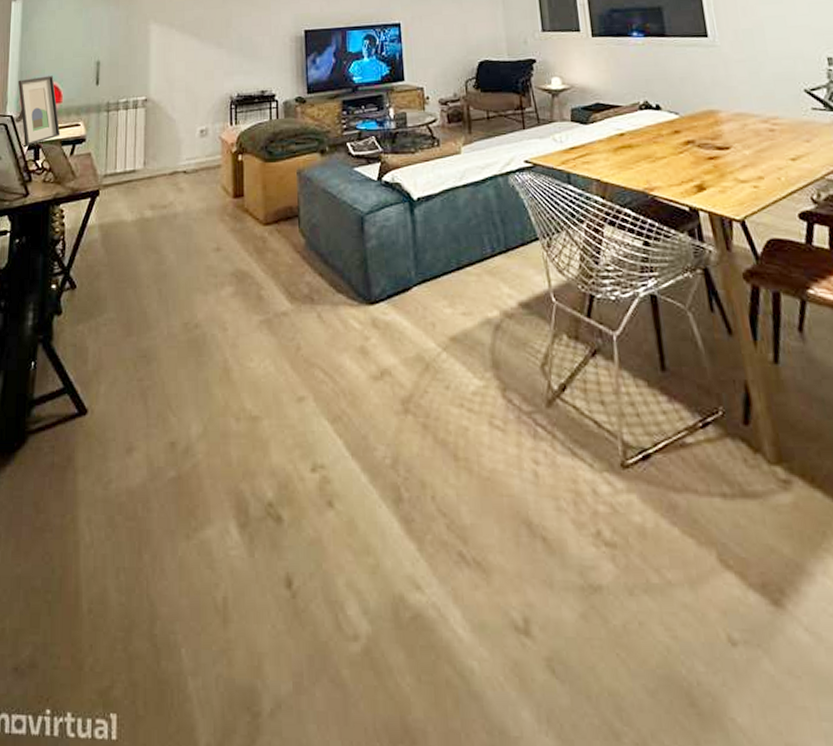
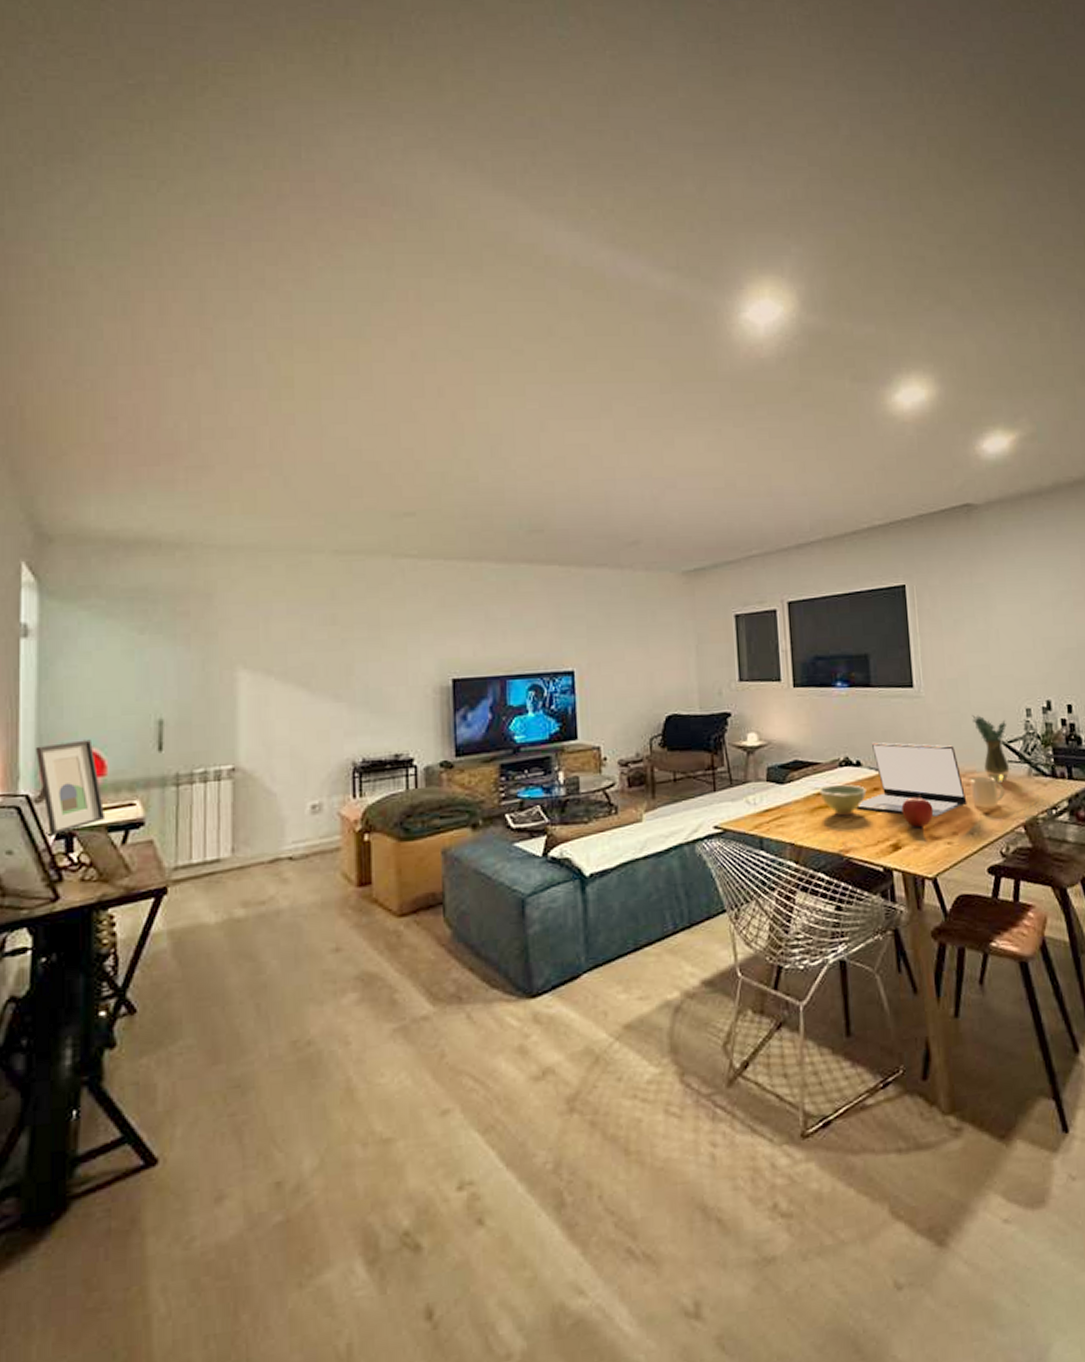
bowl: none [620,126,668,156] -> present [818,784,867,816]
laptop: none [659,87,772,161] -> present [857,742,967,818]
fruit: none [703,138,737,170] -> present [901,794,934,827]
vase: none [770,63,815,129] -> present [972,715,1010,782]
mug: none [772,122,812,154] -> present [970,776,1005,808]

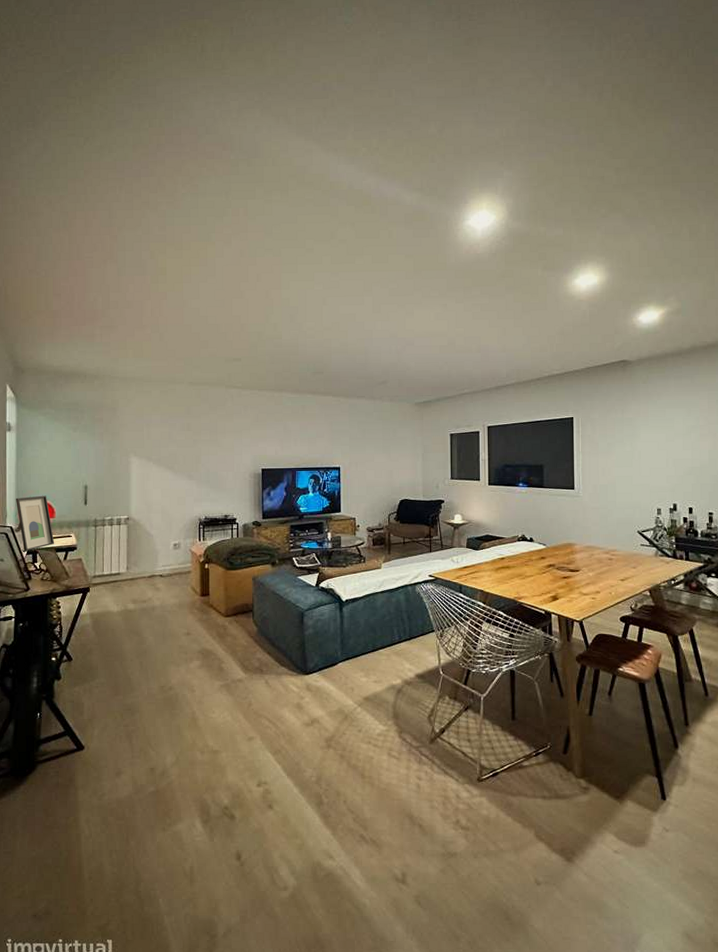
bowl: present [818,784,867,816] -> none [502,553,536,574]
laptop: present [857,742,967,818] -> none [529,525,609,580]
fruit: present [901,794,934,827] -> none [560,564,583,586]
mug: present [970,776,1005,808] -> none [611,554,637,576]
vase: present [972,715,1010,782] -> none [616,511,642,559]

